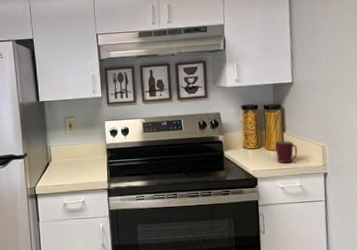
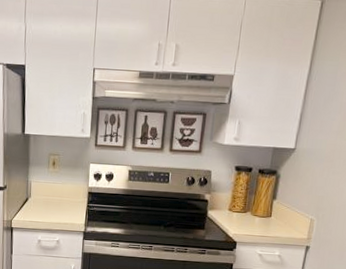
mug: present [275,140,298,164] -> none [261,208,285,232]

